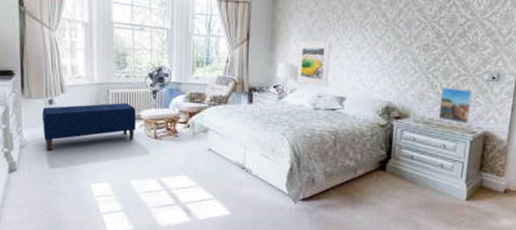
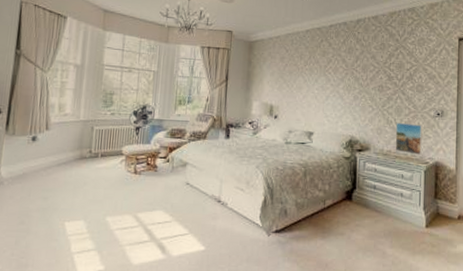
bench: present [42,102,136,152] -> none [22,138,118,189]
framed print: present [296,40,331,87] -> none [269,82,300,123]

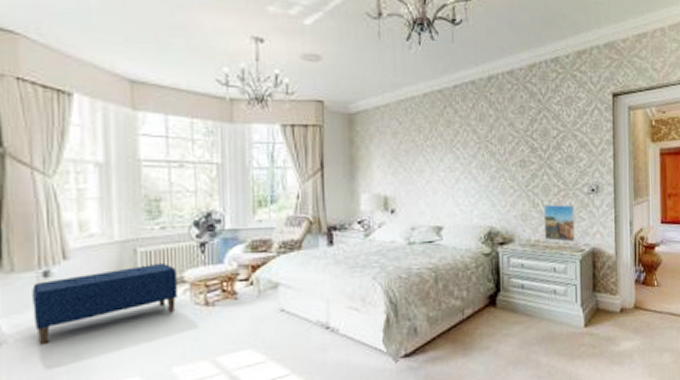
bench: none [22,138,118,189] -> present [32,262,177,345]

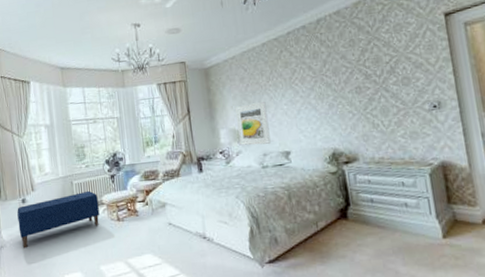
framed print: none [383,163,421,217] -> present [235,101,271,146]
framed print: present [543,204,576,242] -> none [384,122,423,158]

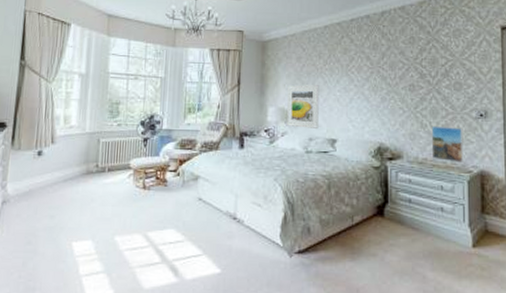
bench: present [17,190,100,248] -> none [28,151,126,207]
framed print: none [384,122,423,158] -> present [431,125,464,163]

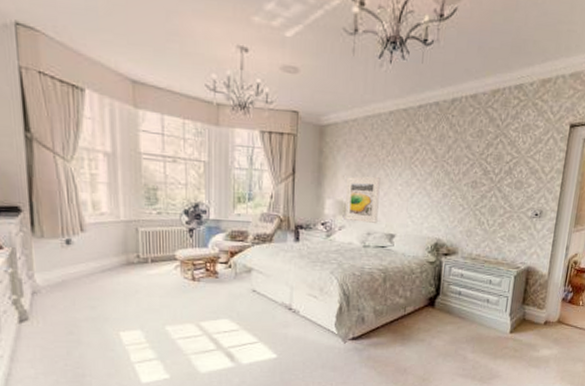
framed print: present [431,125,464,163] -> none [485,223,518,259]

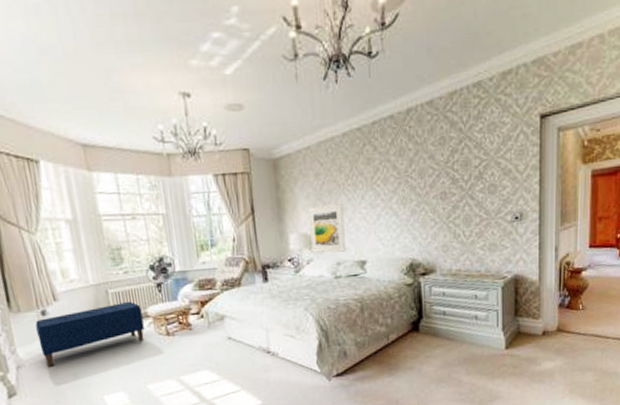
bench: none [58,241,170,297] -> present [35,301,145,368]

